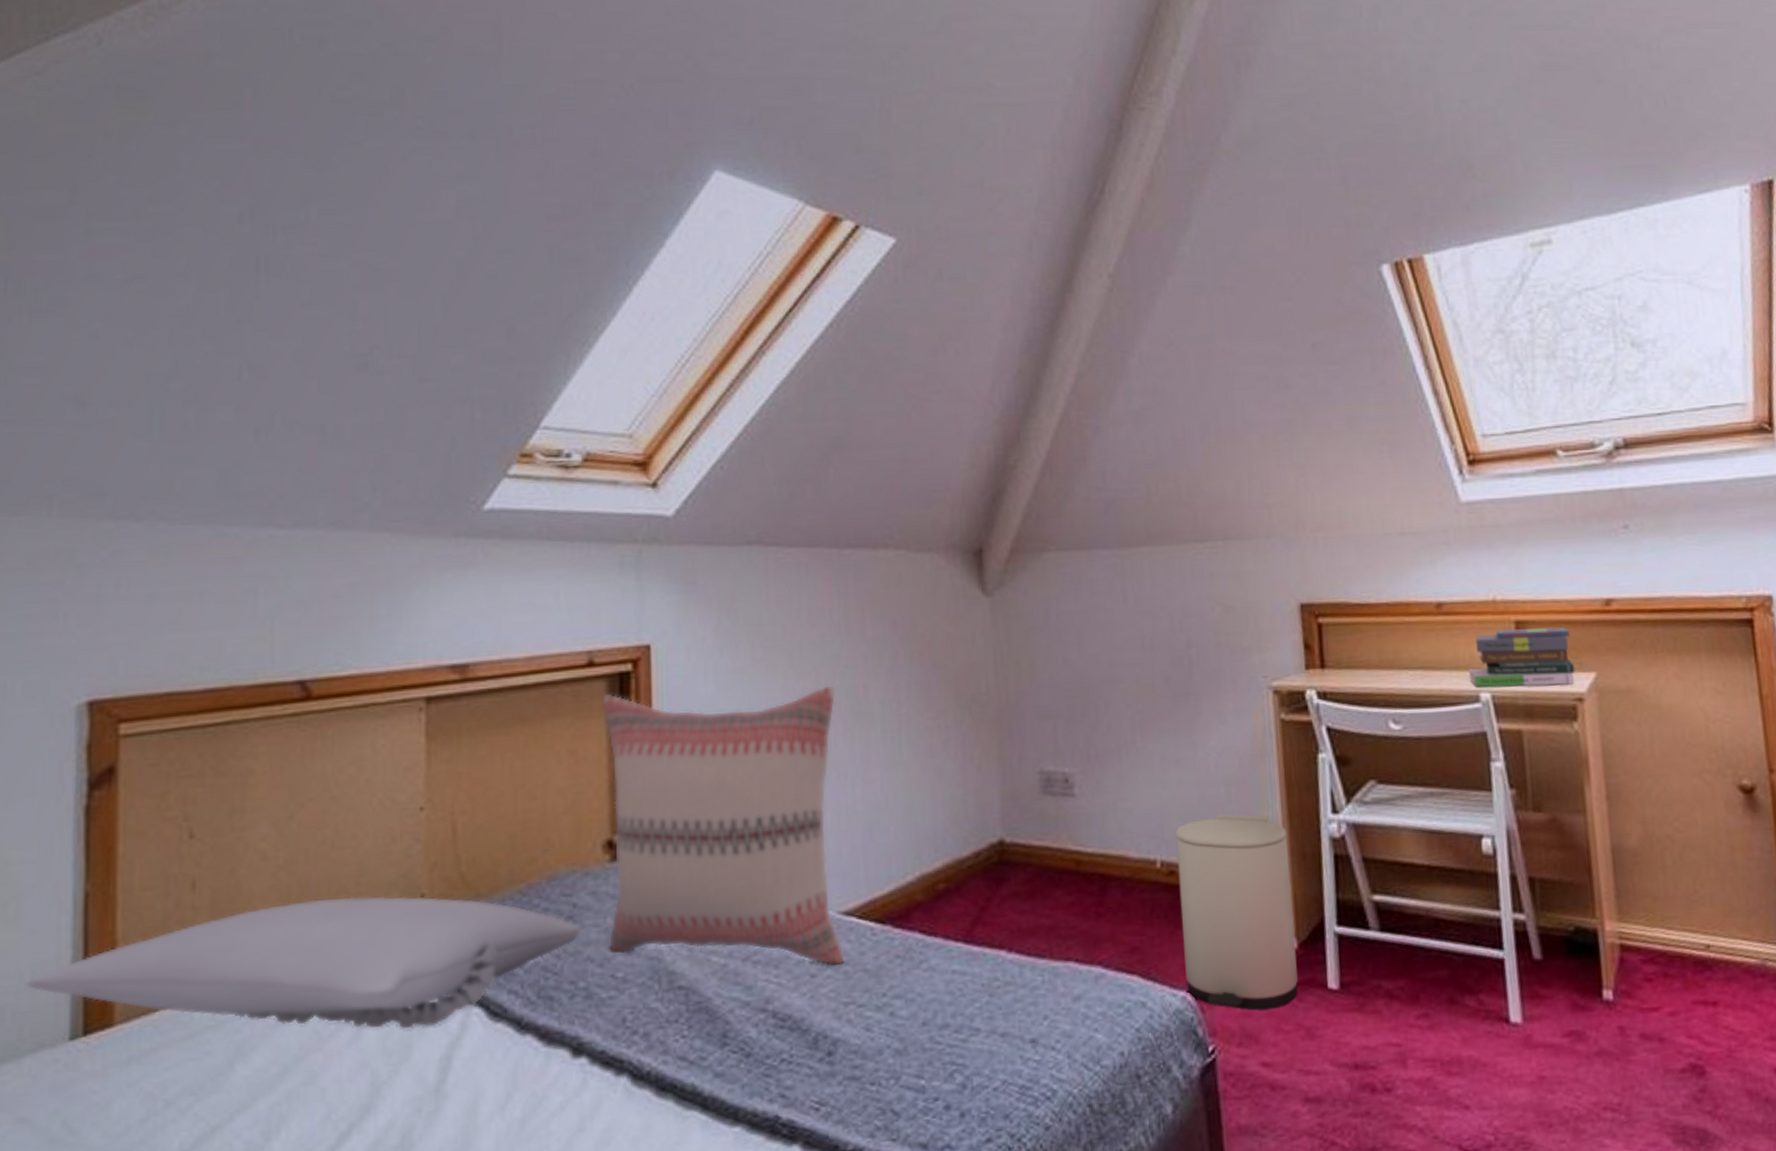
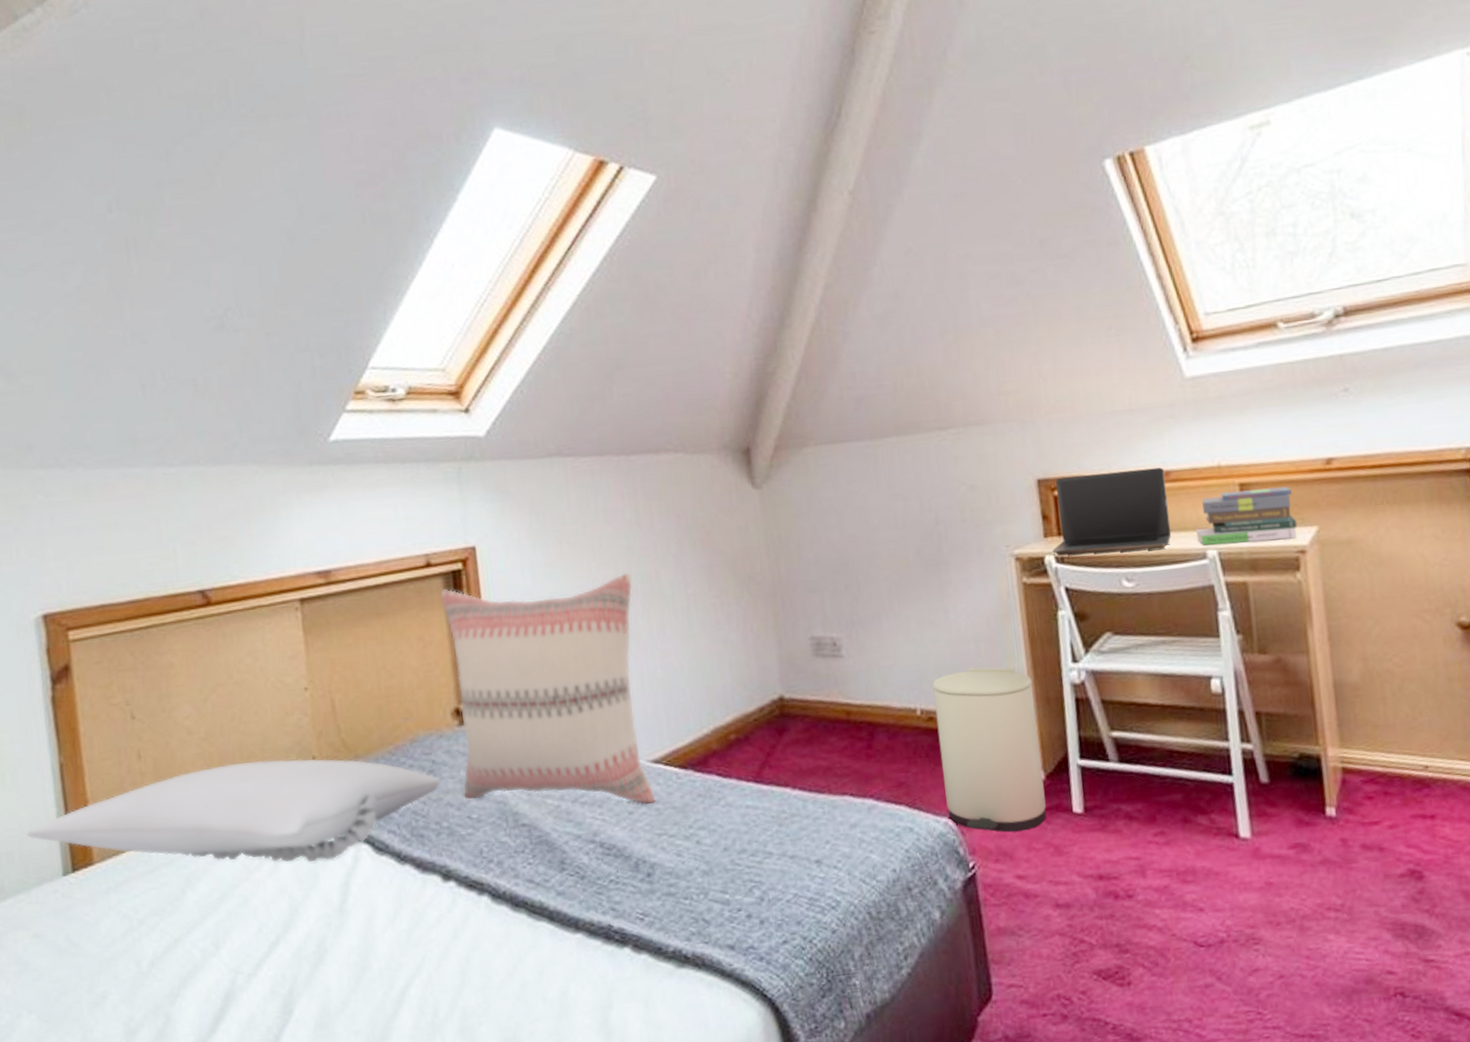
laptop computer: none [1314,598,1443,691] -> present [1052,467,1172,556]

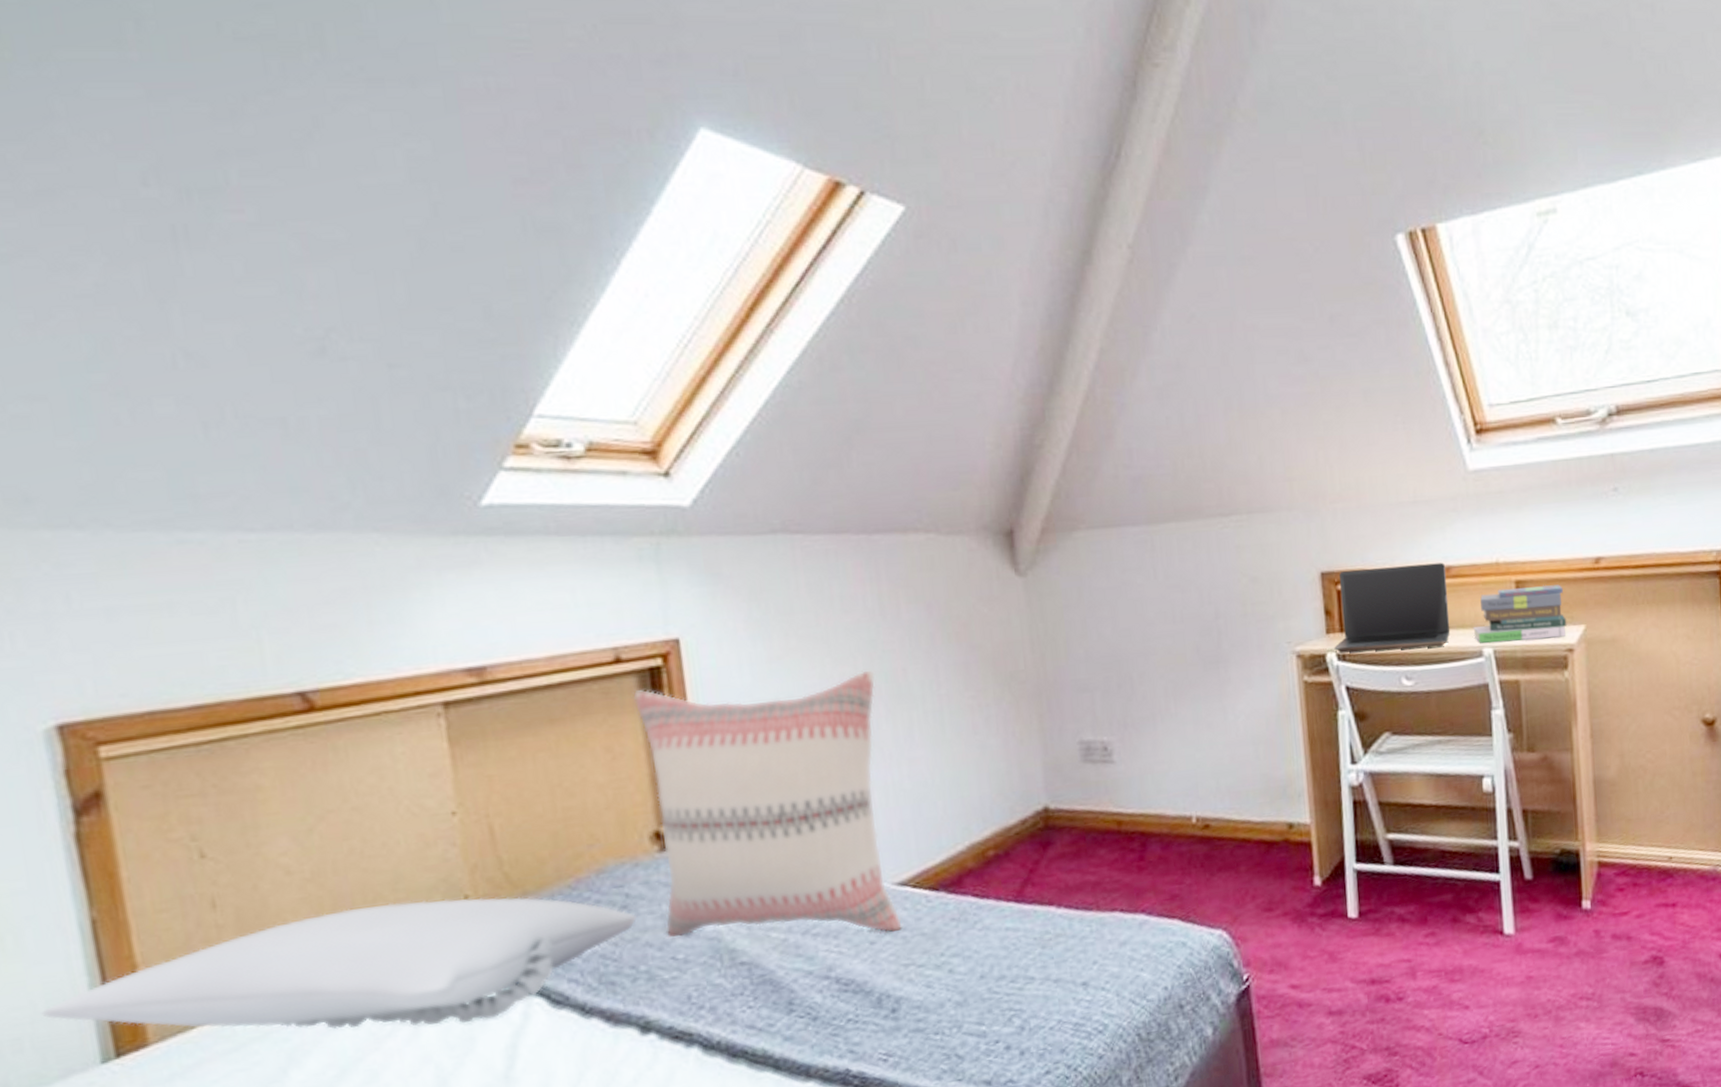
pedal bin: present [932,667,1047,832] -> none [1209,770,1322,942]

